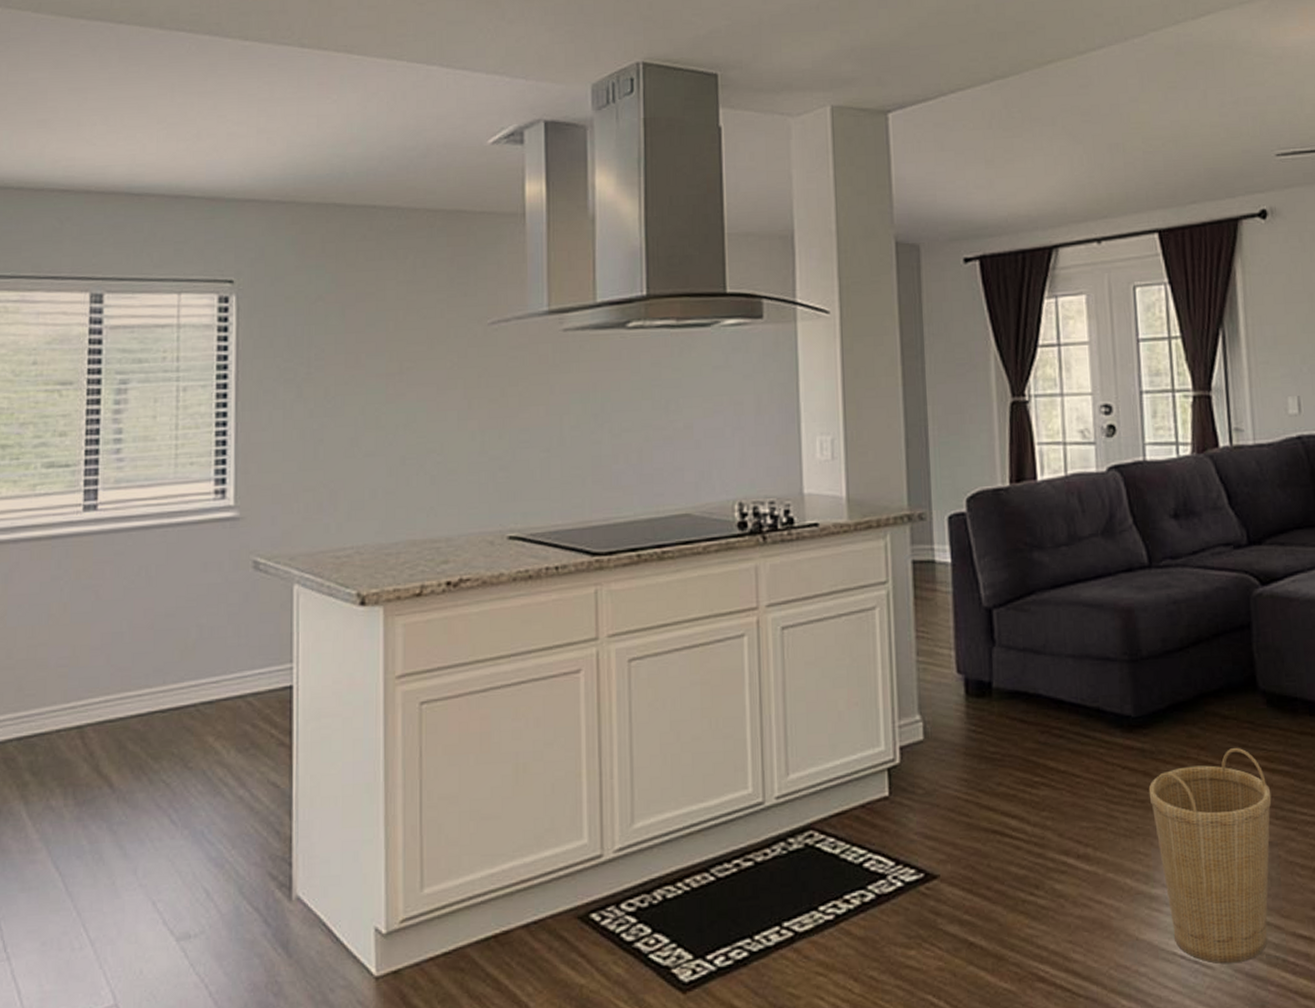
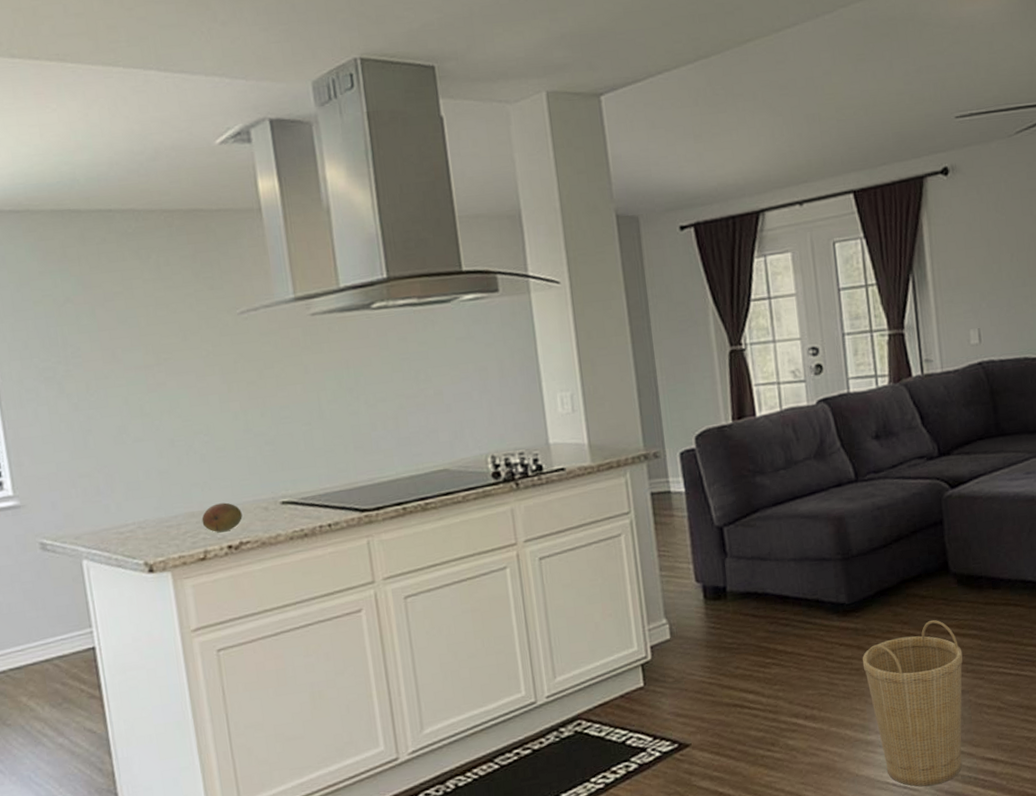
fruit: none [423,532,466,566] -> present [201,502,243,533]

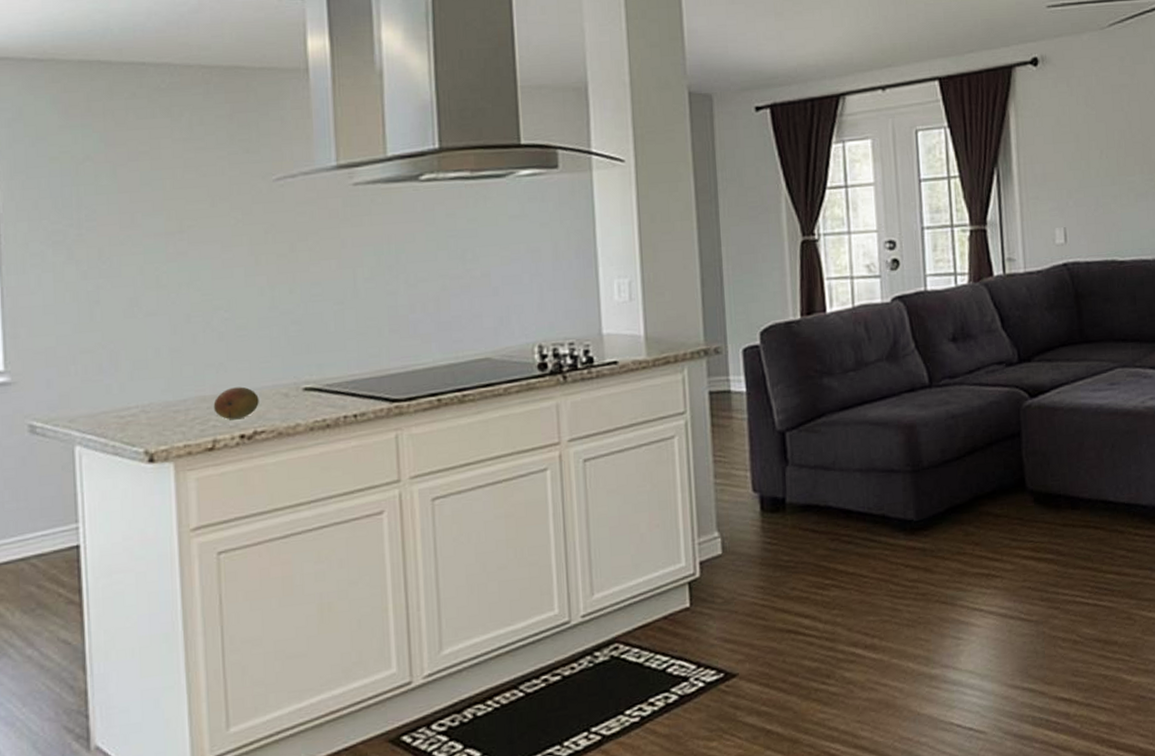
basket: present [862,620,963,787] -> none [929,542,1038,729]

